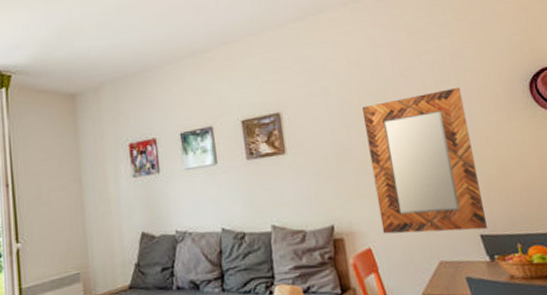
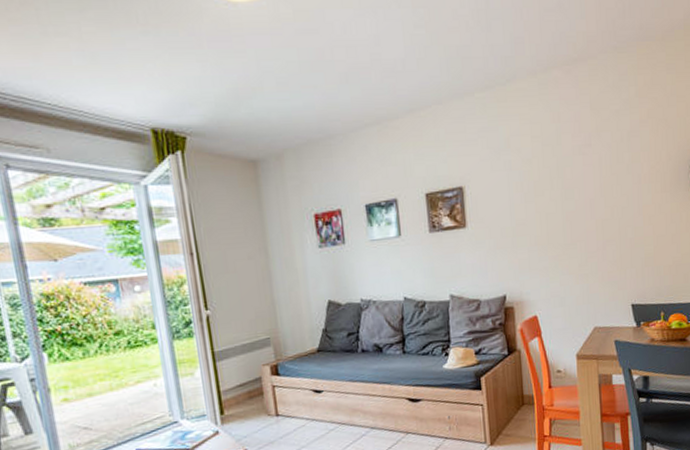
home mirror: present [362,87,487,234] -> none [541,166,638,303]

